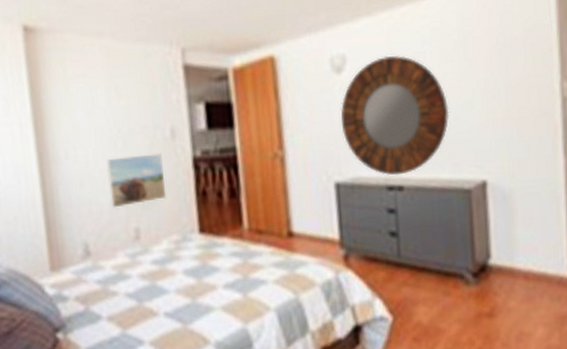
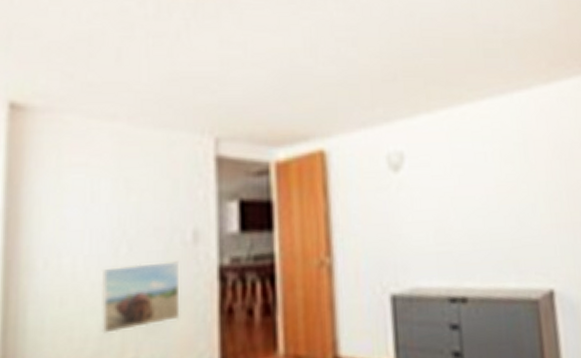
home mirror: present [340,55,450,176] -> none [397,154,513,286]

